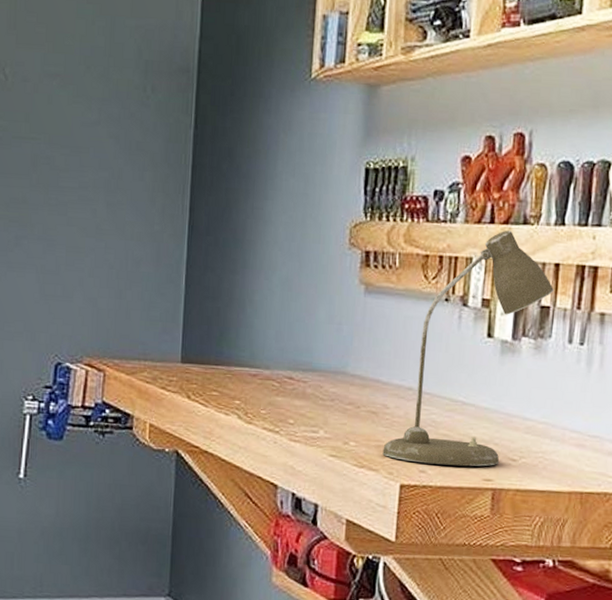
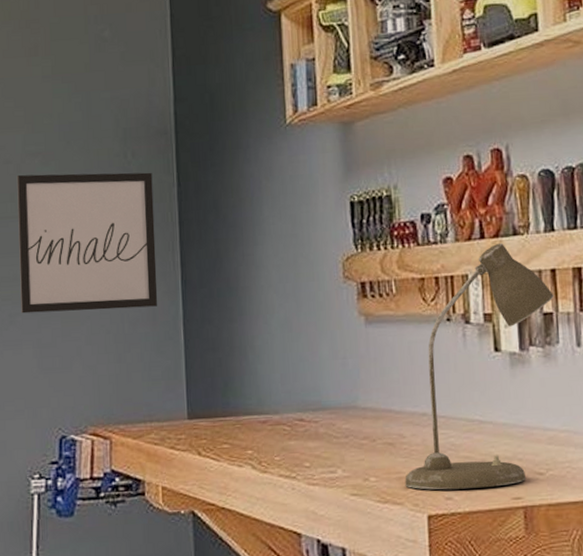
wall art: none [27,94,170,248] -> present [16,172,158,314]

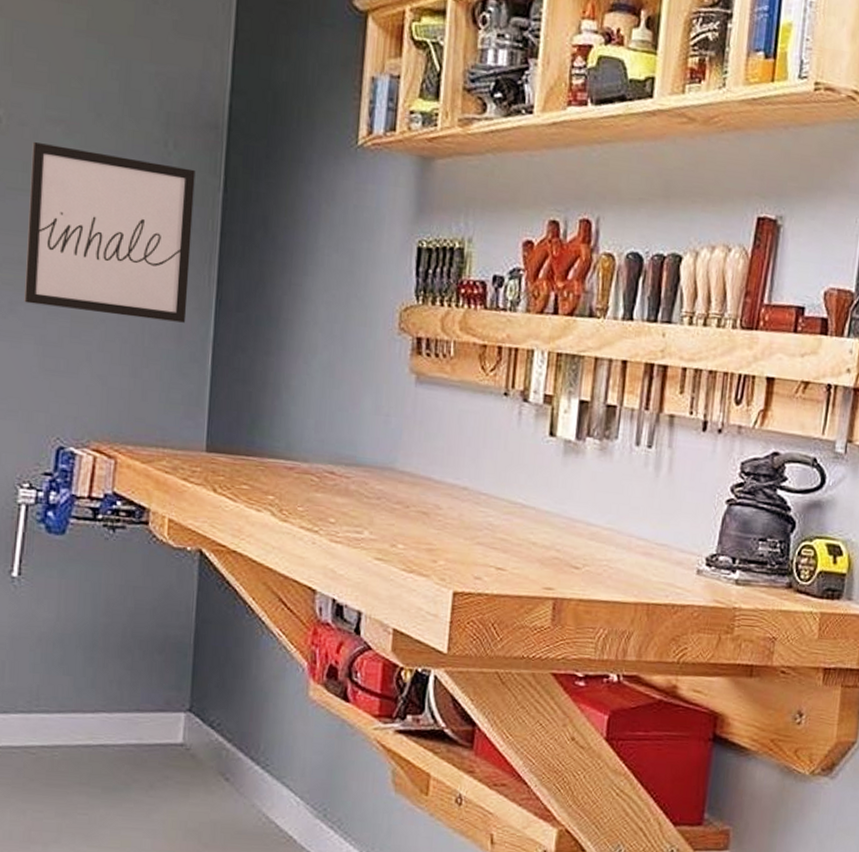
desk lamp: present [405,242,554,490] -> none [434,322,621,574]

